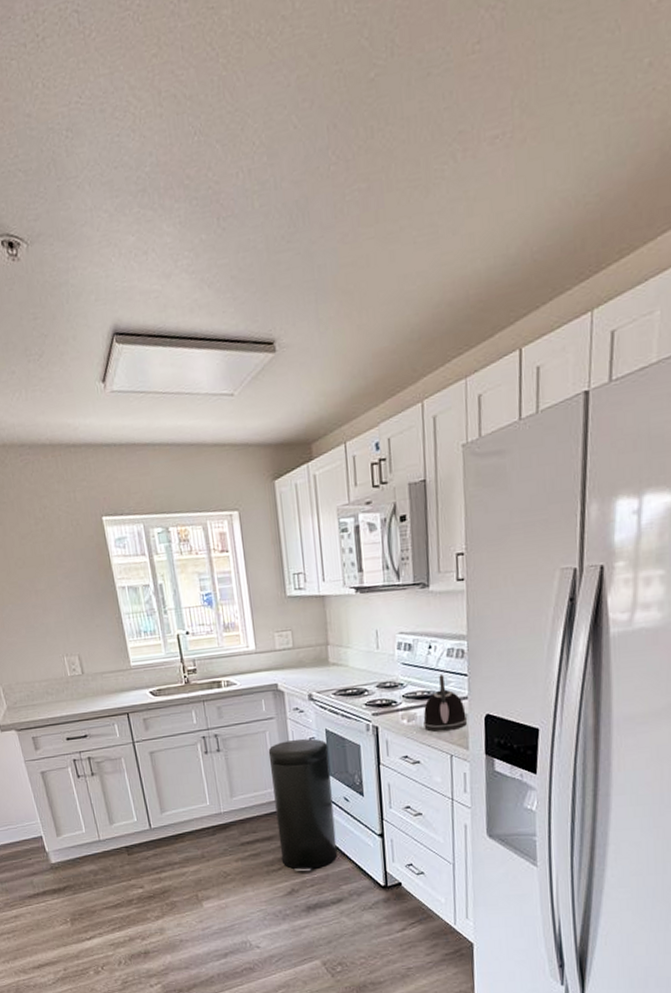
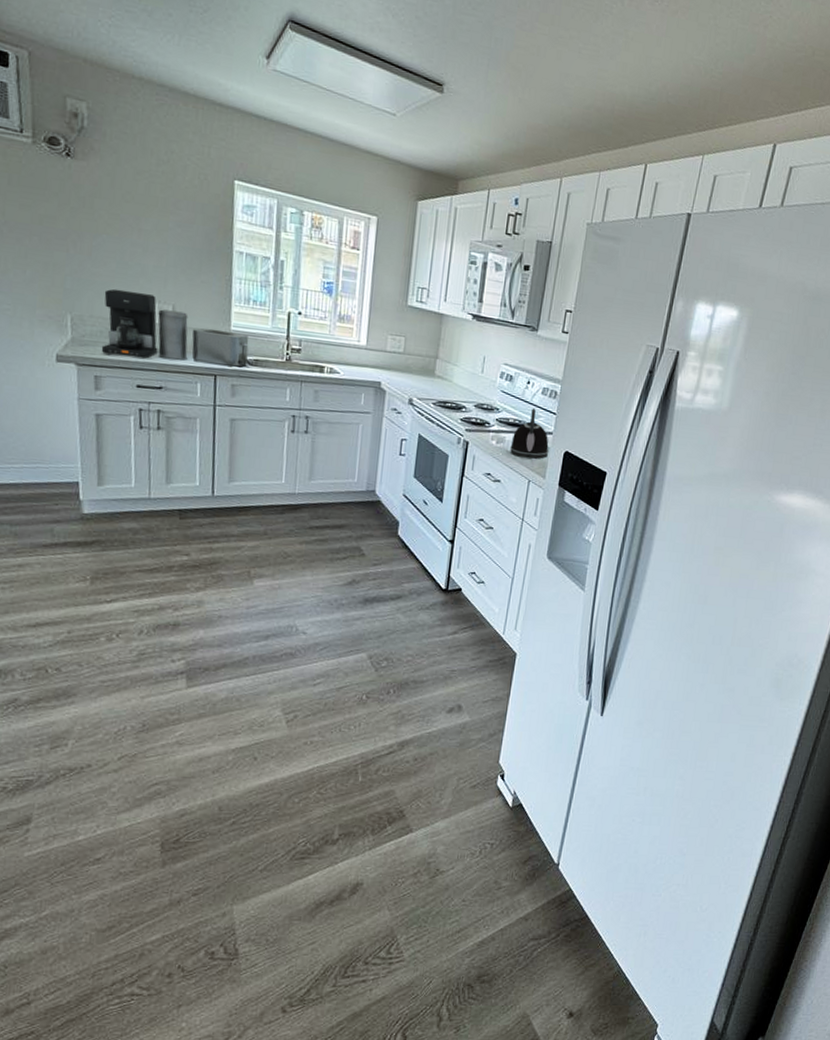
coffee maker: none [22,650,76,715] -> present [101,288,158,359]
canister: none [68,659,101,709] -> present [158,309,189,361]
toaster: none [99,667,152,705] -> present [191,328,249,368]
pedal bin: present [268,738,338,872] -> none [348,436,418,565]

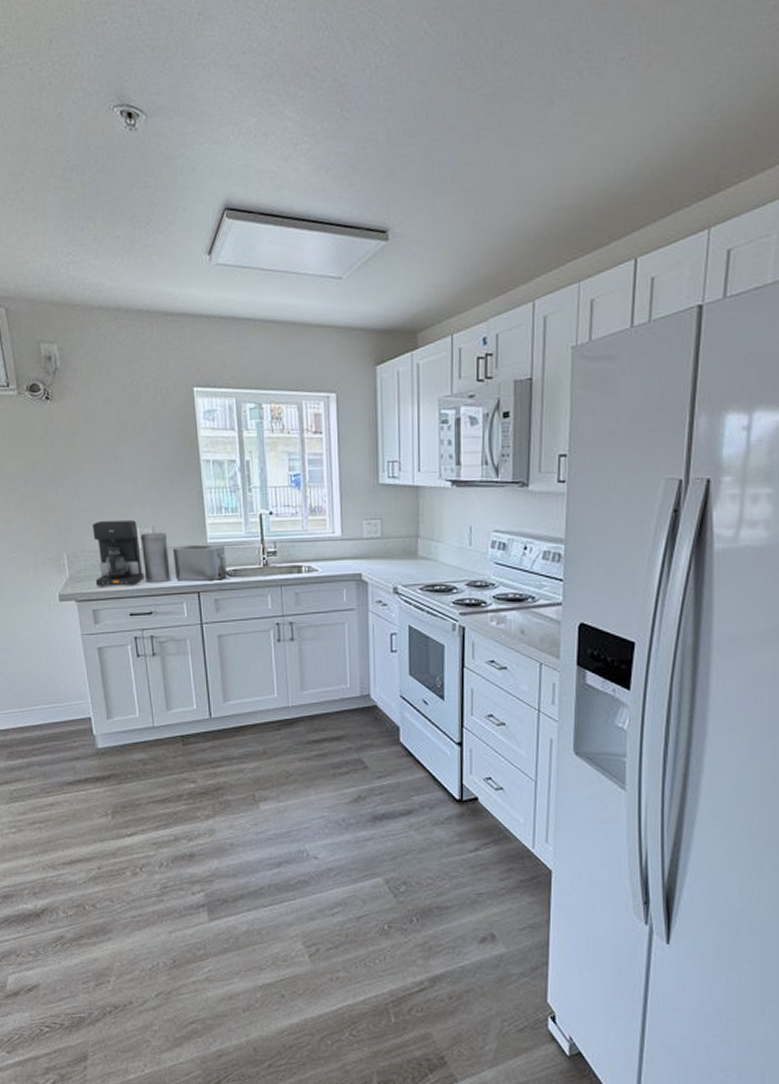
kettle: present [510,408,549,459] -> none [513,578,561,637]

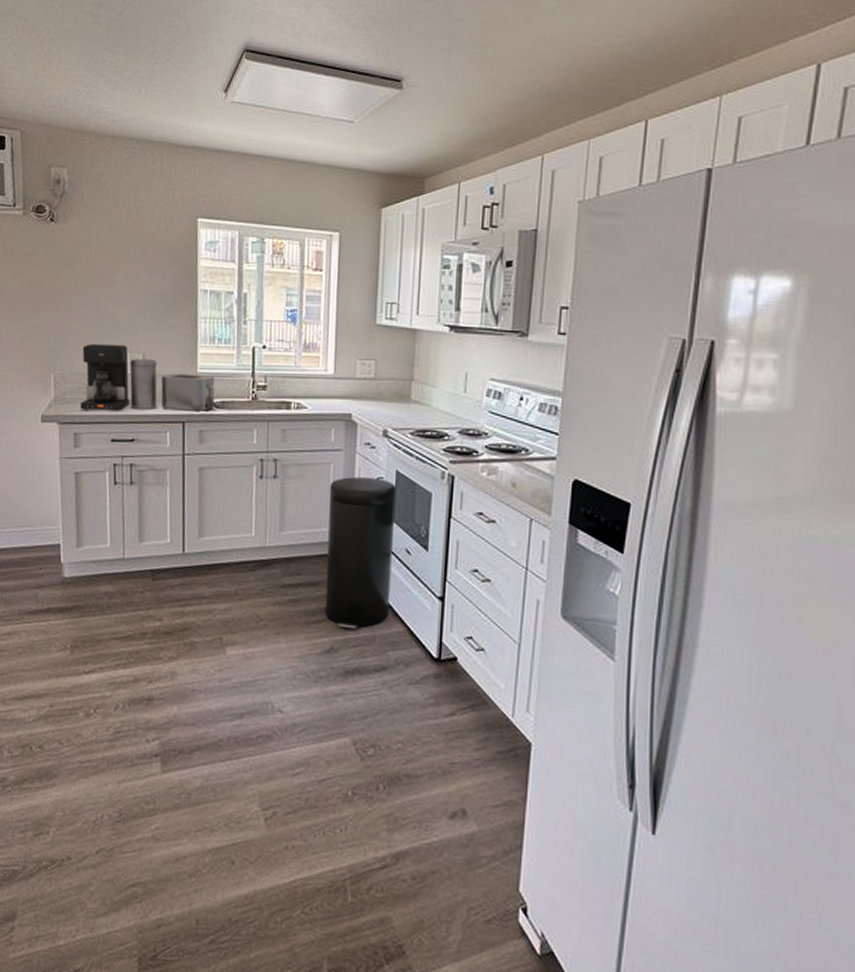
pedal bin: none [345,633,411,778] -> present [324,476,397,629]

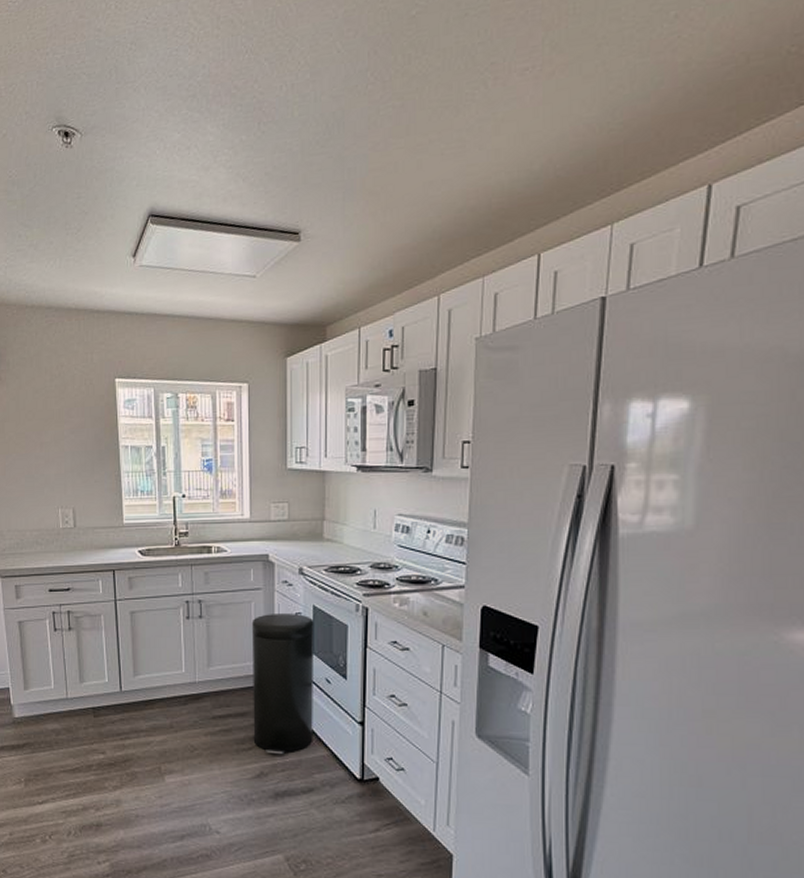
coffee maker: present [79,343,130,411] -> none [17,501,64,564]
canister: present [130,359,158,411] -> none [61,513,89,561]
toaster: present [161,373,215,413] -> none [90,525,140,561]

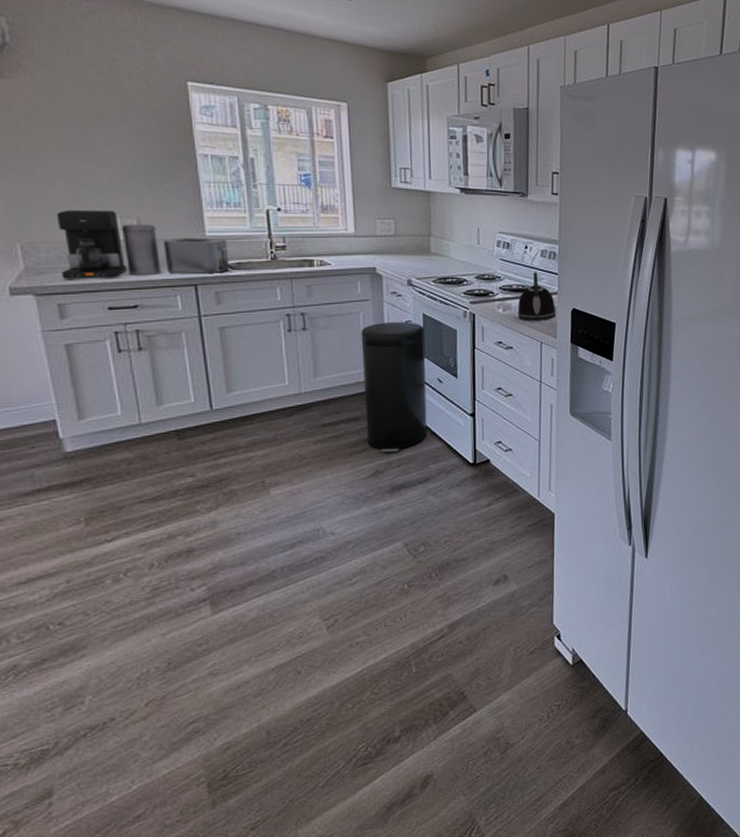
coffee maker: none [17,501,64,564] -> present [56,209,127,279]
canister: none [61,513,89,561] -> present [121,224,162,276]
toaster: none [90,525,140,561] -> present [162,237,229,275]
kettle: none [416,561,463,619] -> present [517,272,557,321]

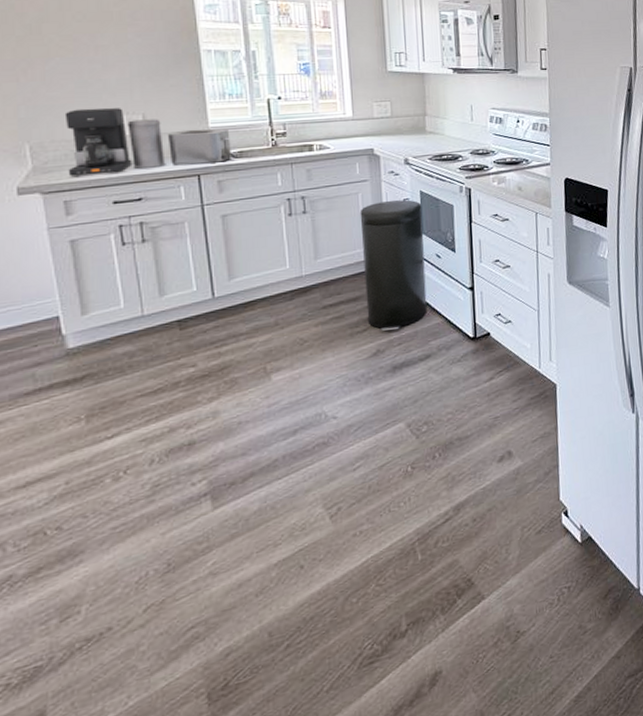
kettle: present [517,272,557,321] -> none [512,144,550,193]

